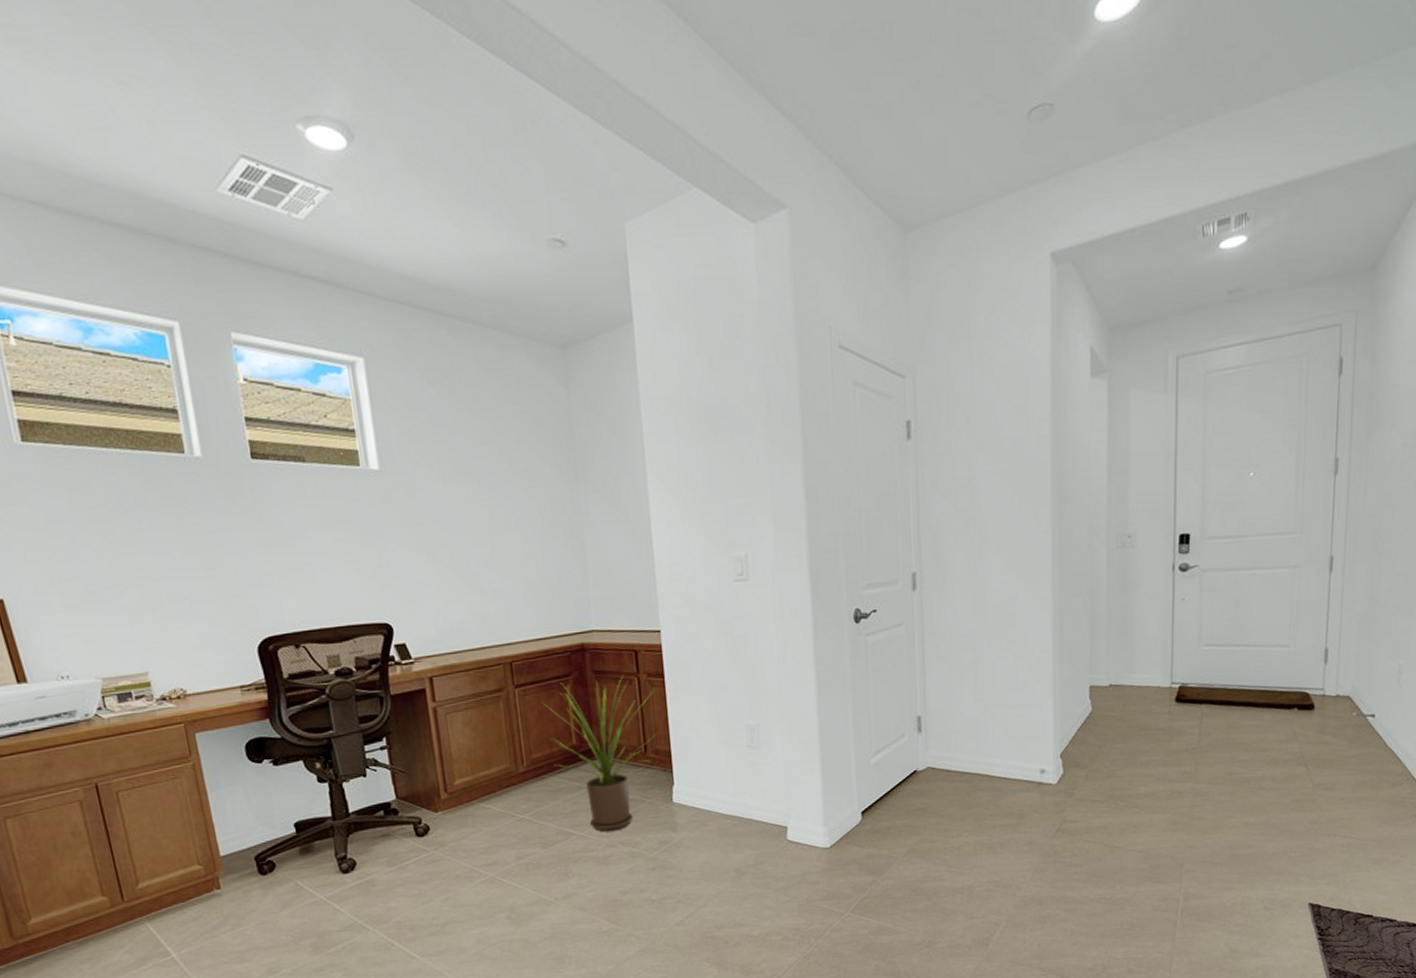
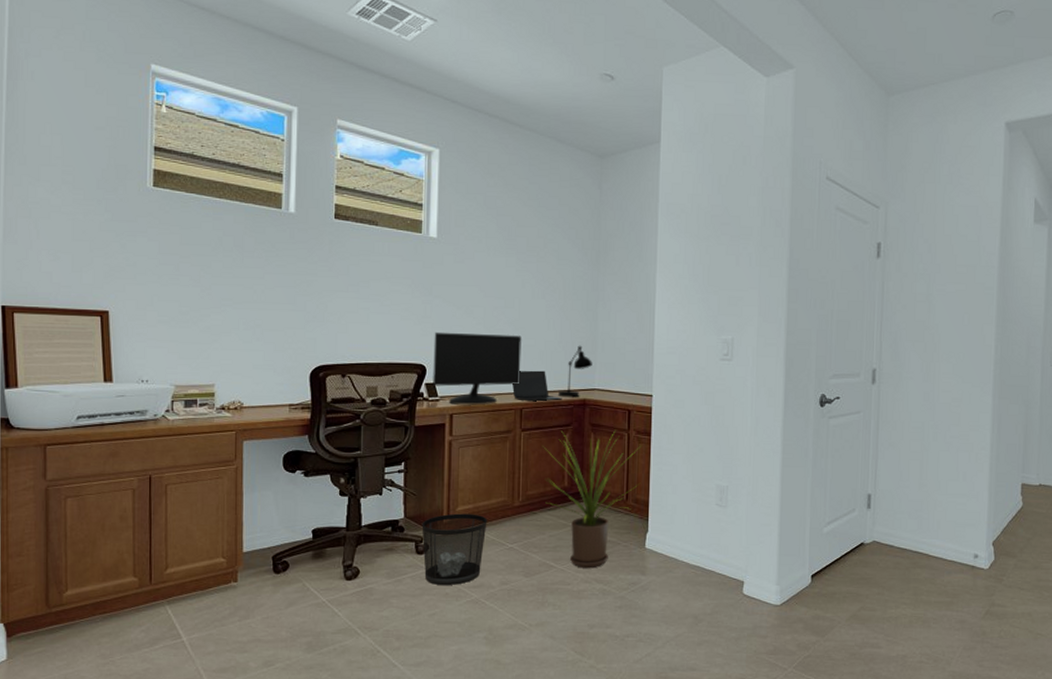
computer monitor: none [395,577,505,666] -> present [433,331,522,405]
waste bin: none [417,786,492,868] -> present [422,513,487,585]
laptop: none [496,615,557,654] -> present [512,370,562,402]
desk lamp: none [551,581,586,644] -> present [558,345,592,398]

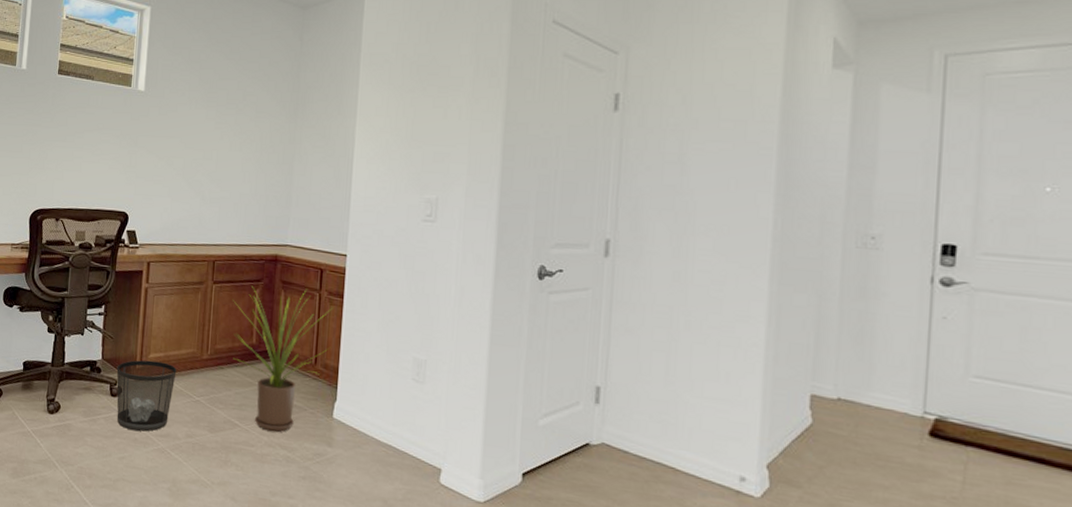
computer monitor: present [433,331,522,405] -> none [133,181,218,255]
laptop: present [512,370,562,402] -> none [206,222,254,256]
desk lamp: present [558,345,592,398] -> none [251,199,286,253]

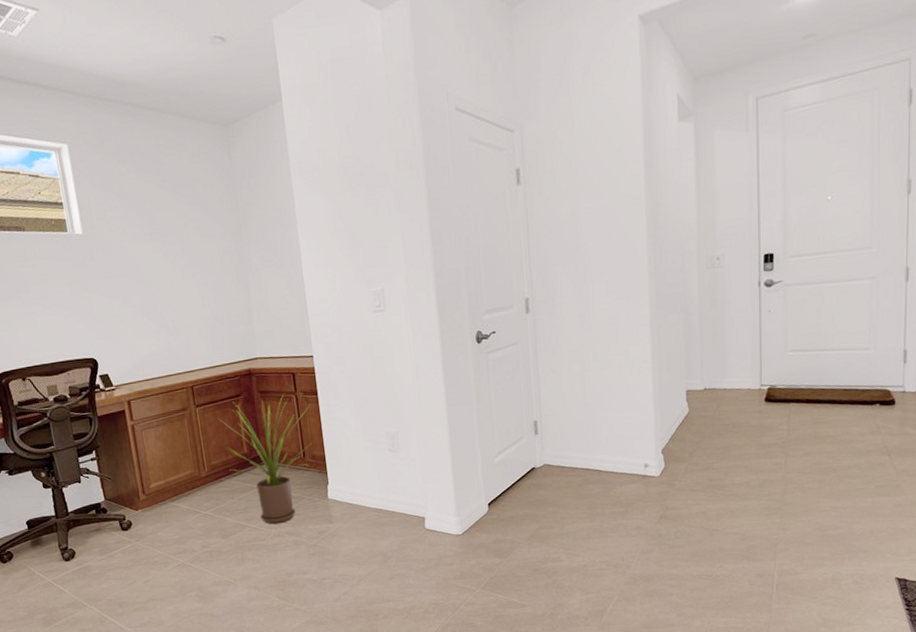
waste bin: present [116,360,177,432] -> none [121,488,182,556]

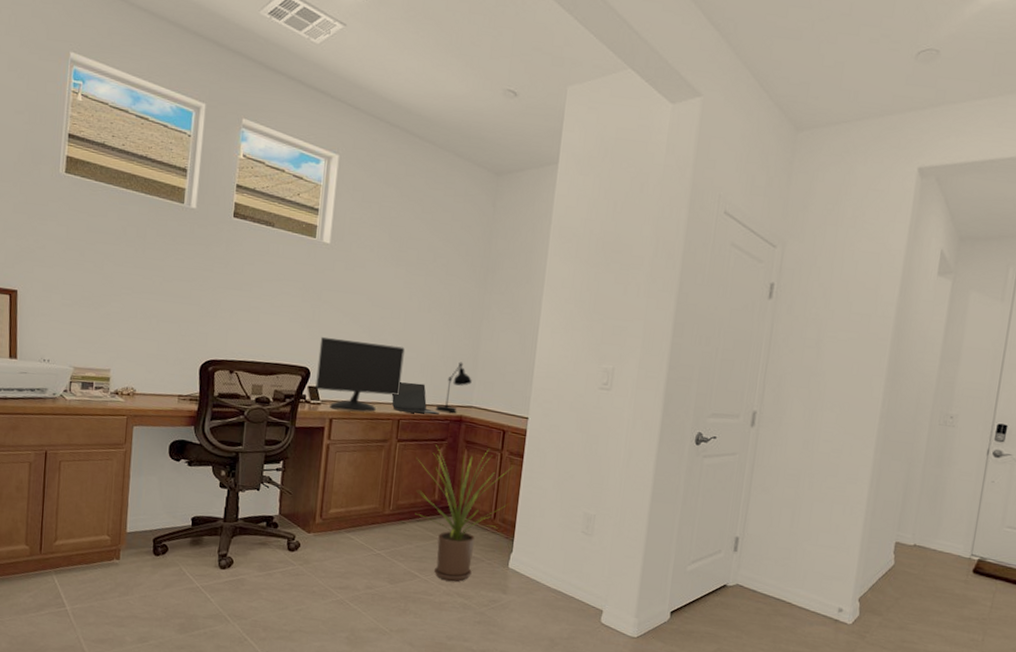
computer monitor: none [98,317,187,392] -> present [315,336,405,413]
laptop: none [180,347,229,379] -> present [392,382,439,416]
desk lamp: none [224,318,251,371] -> present [436,362,472,414]

